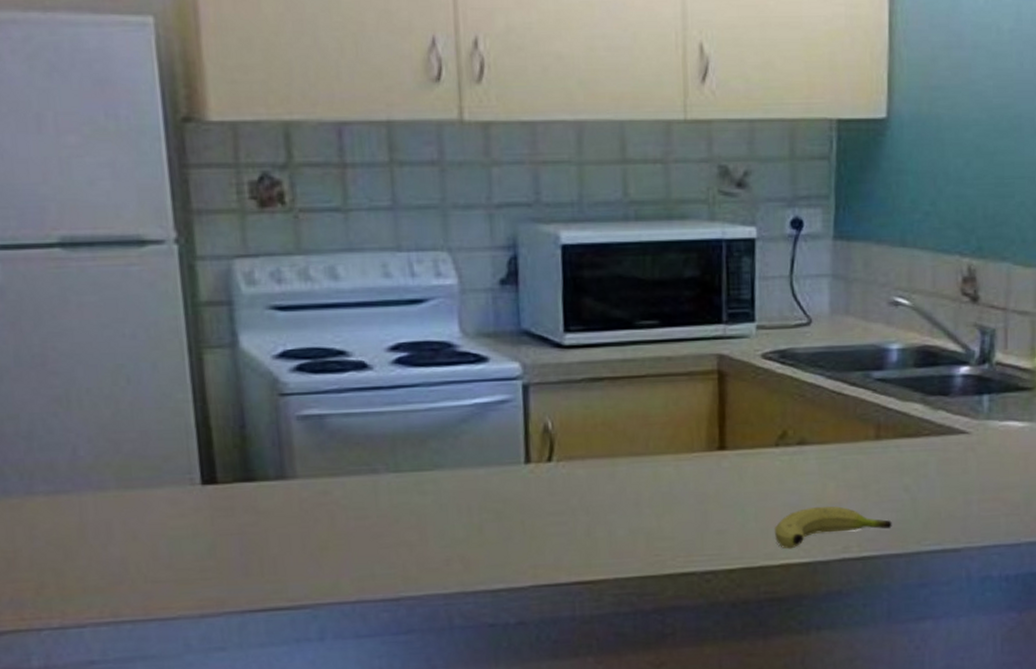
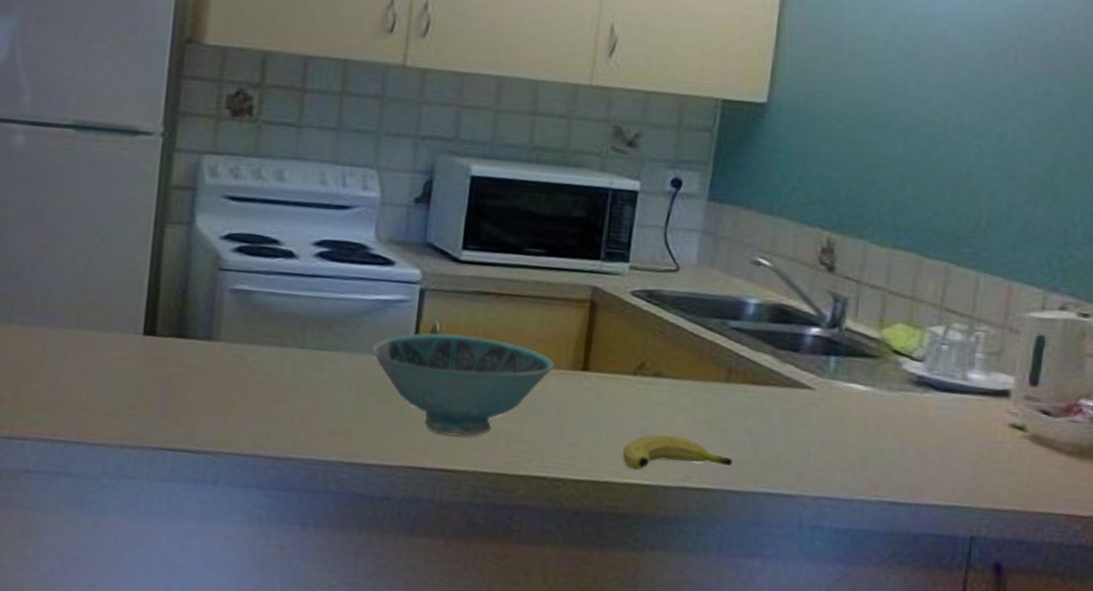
bowl: none [478,429,687,545] -> present [372,333,555,437]

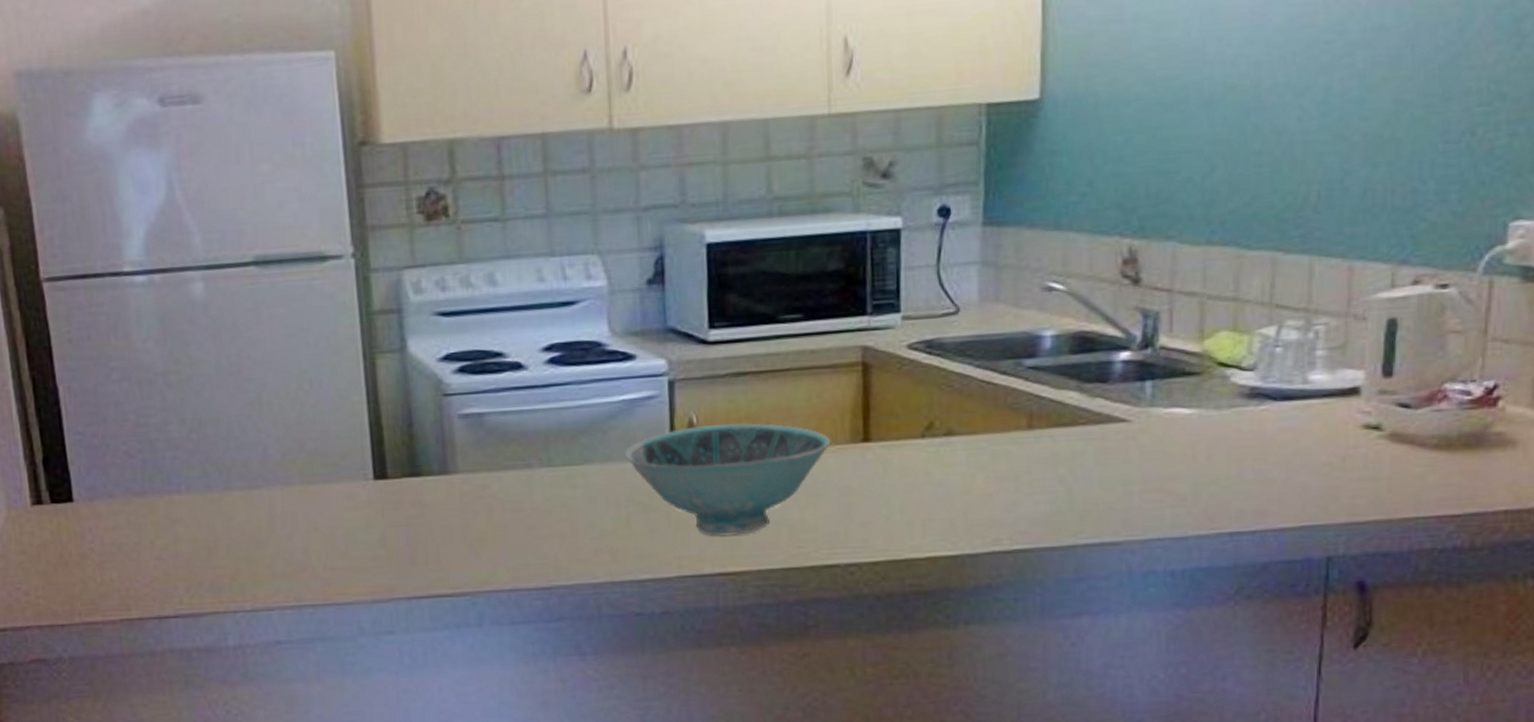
fruit: present [623,434,733,470] -> none [921,497,1045,542]

